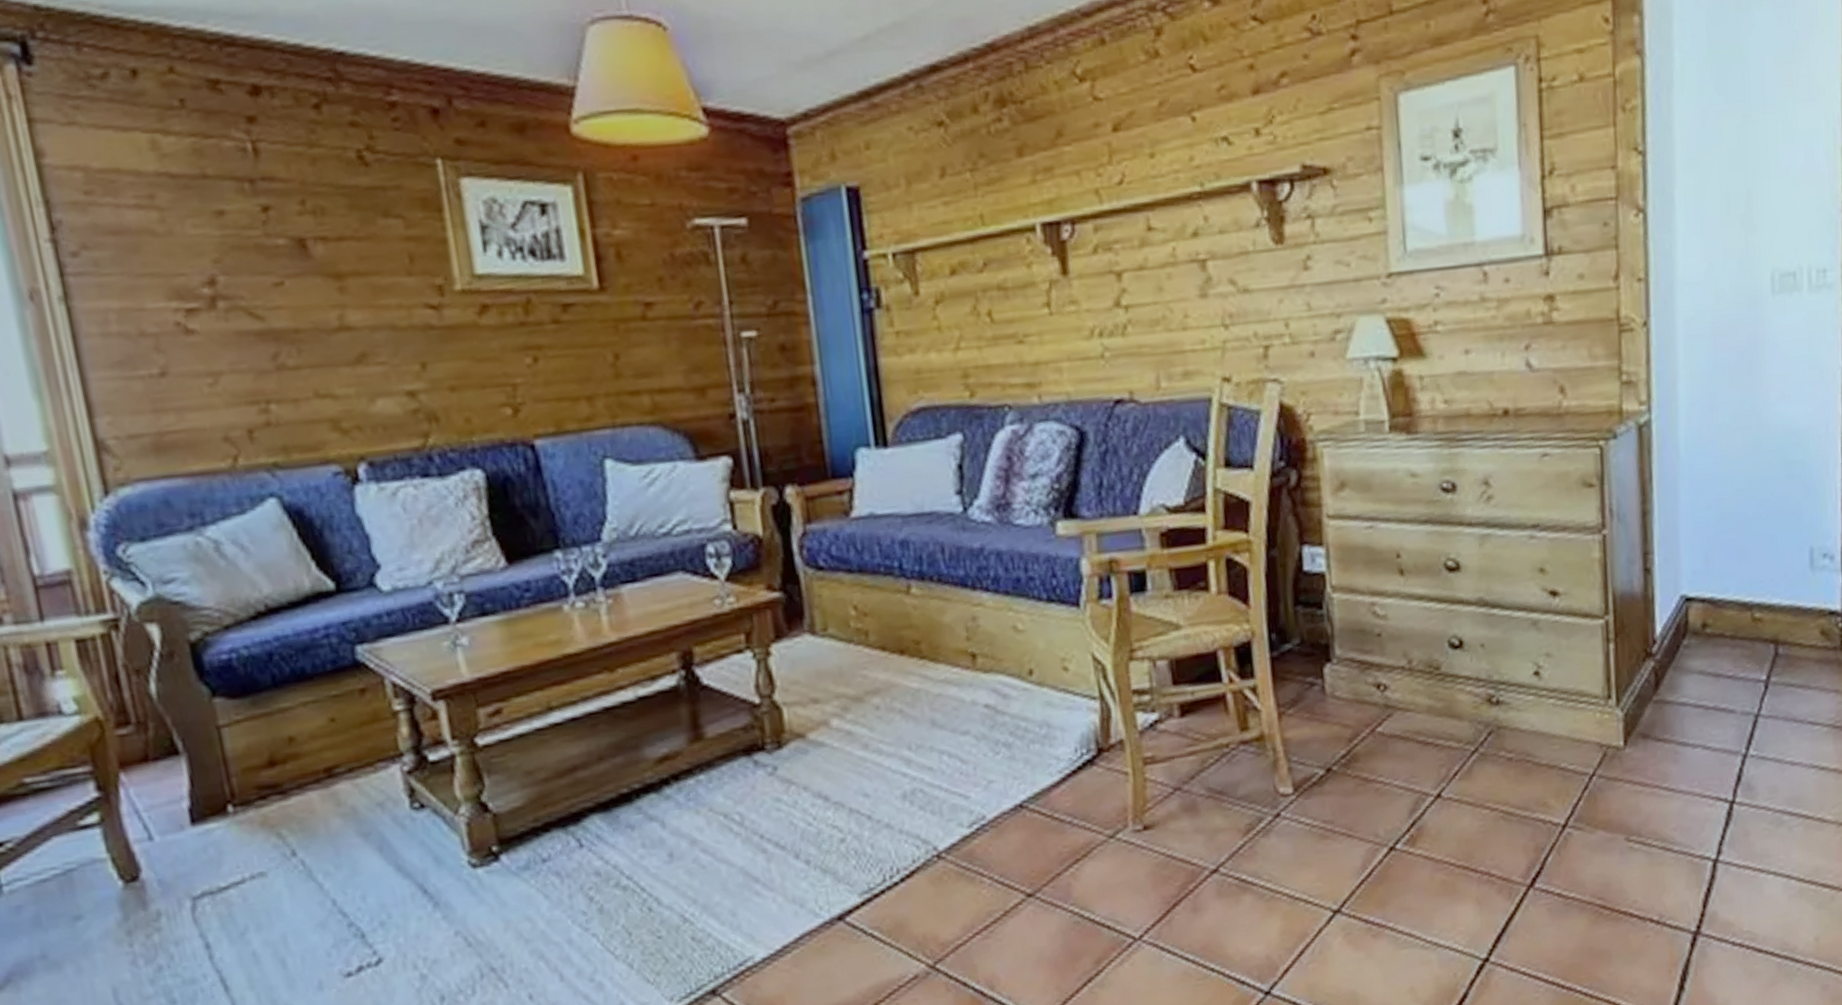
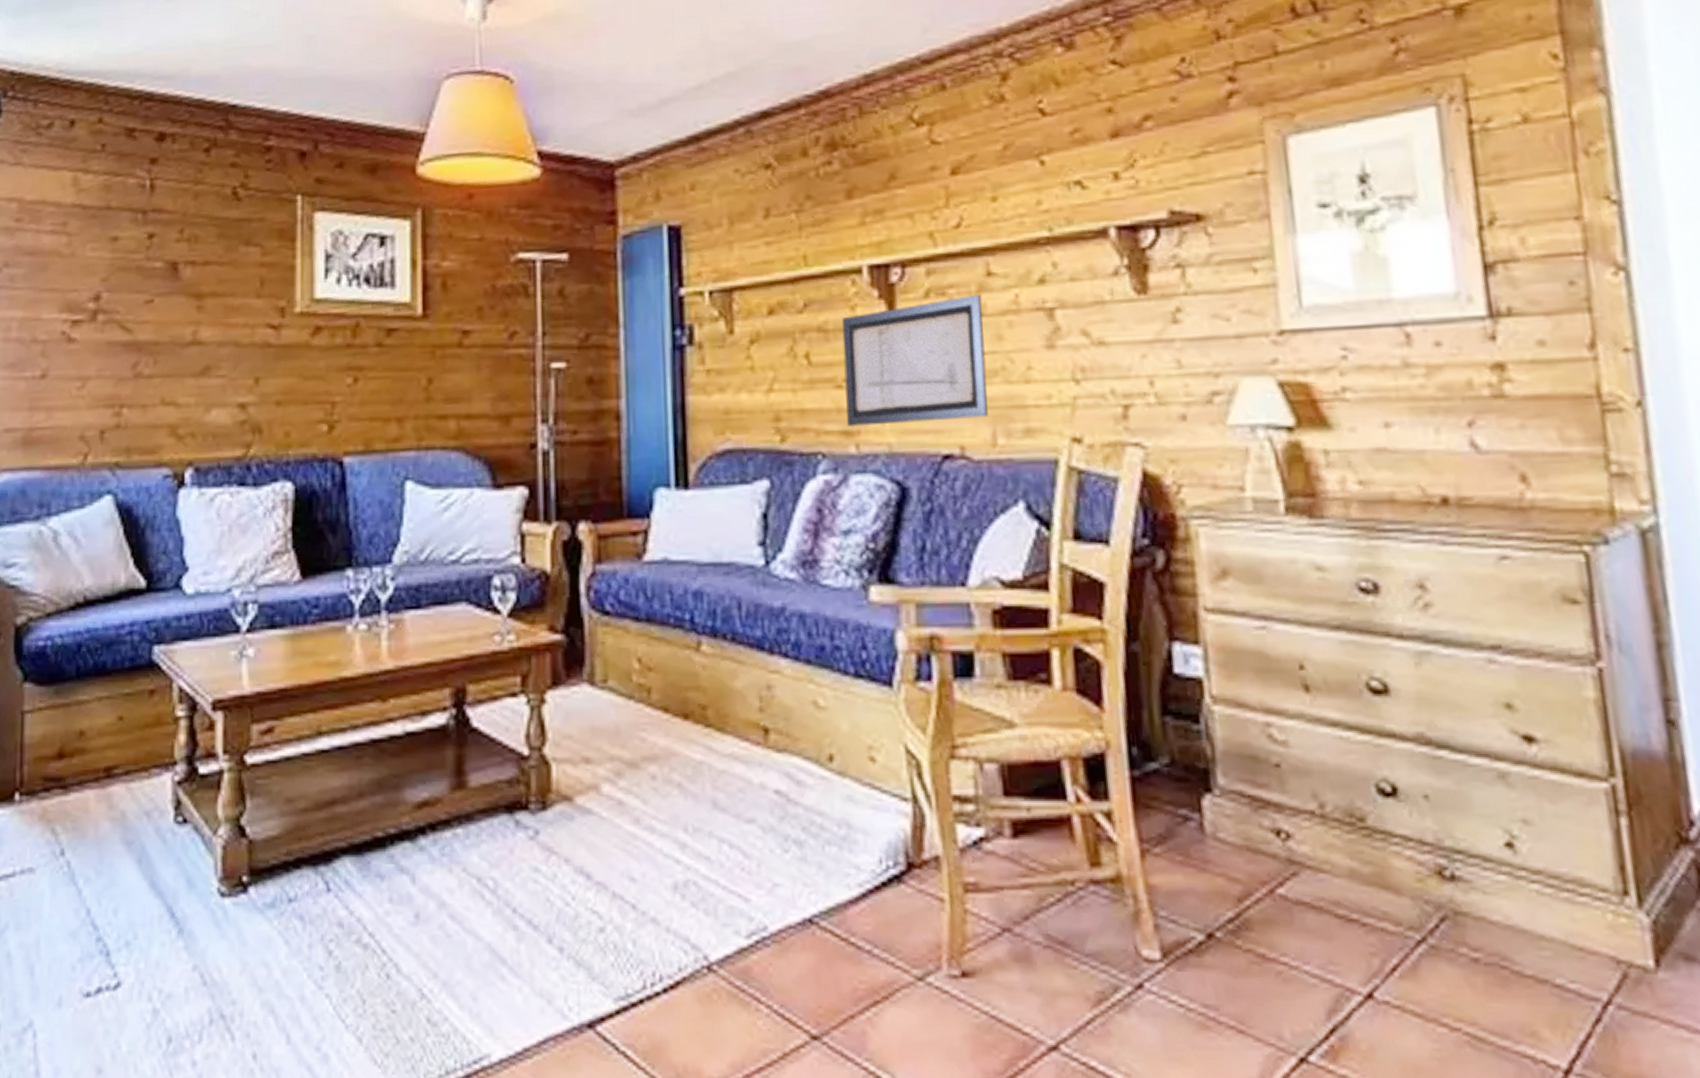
wall art: none [1020,249,1152,379] -> present [842,295,988,427]

